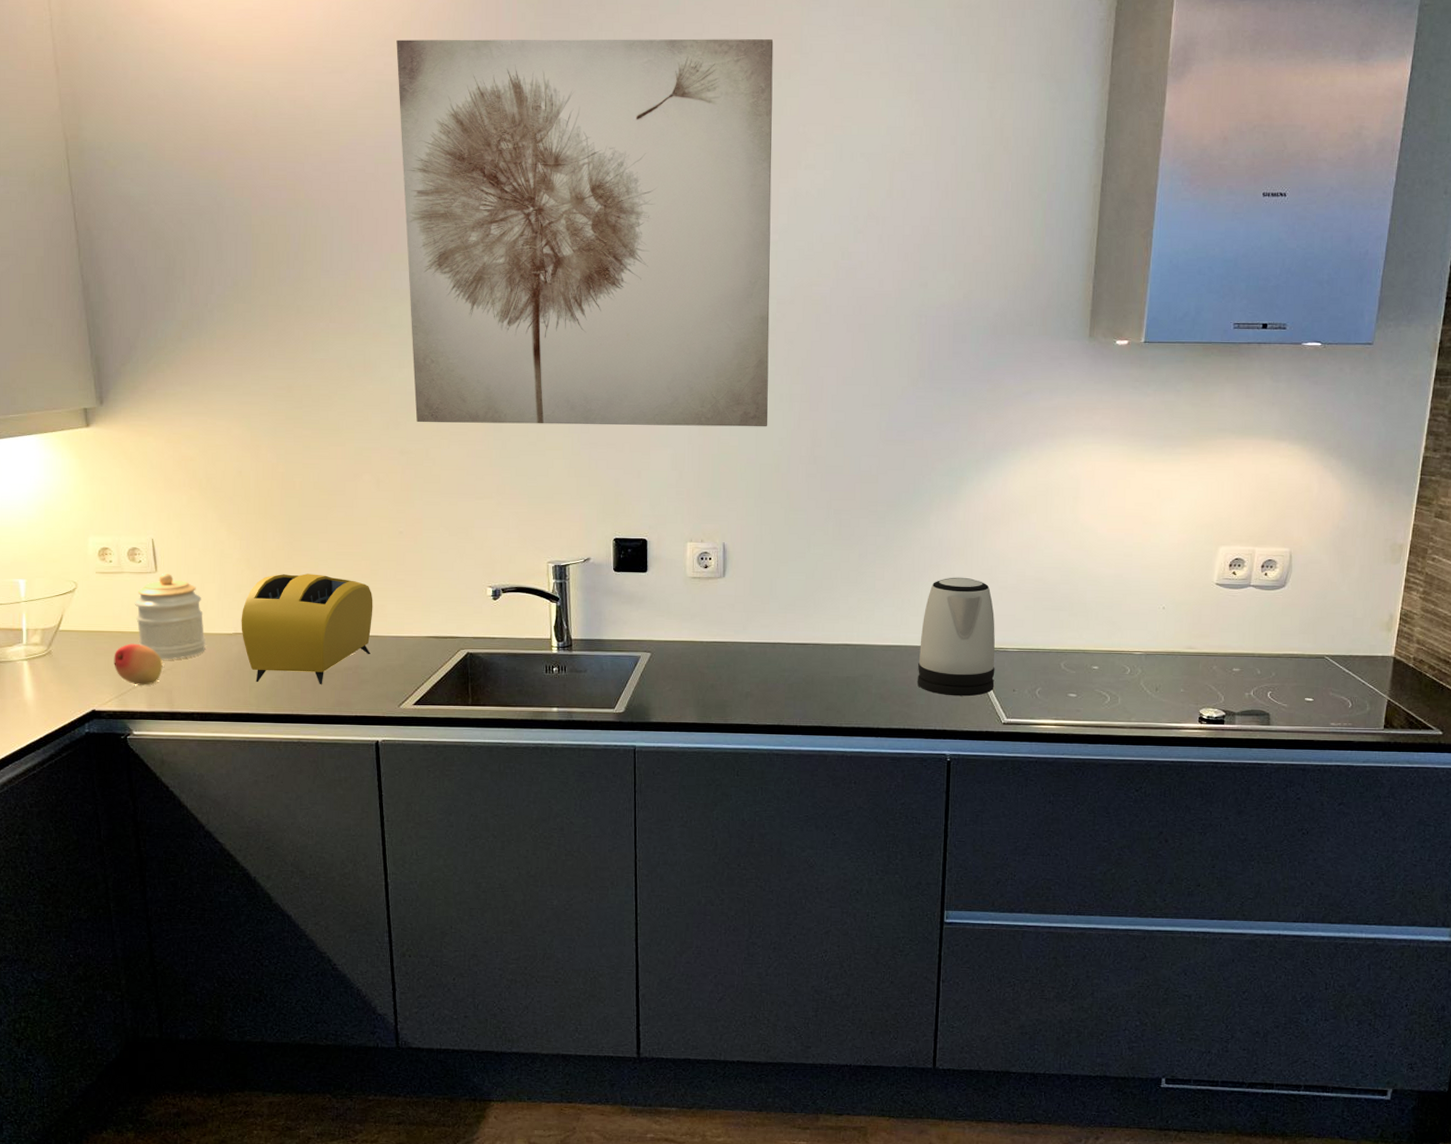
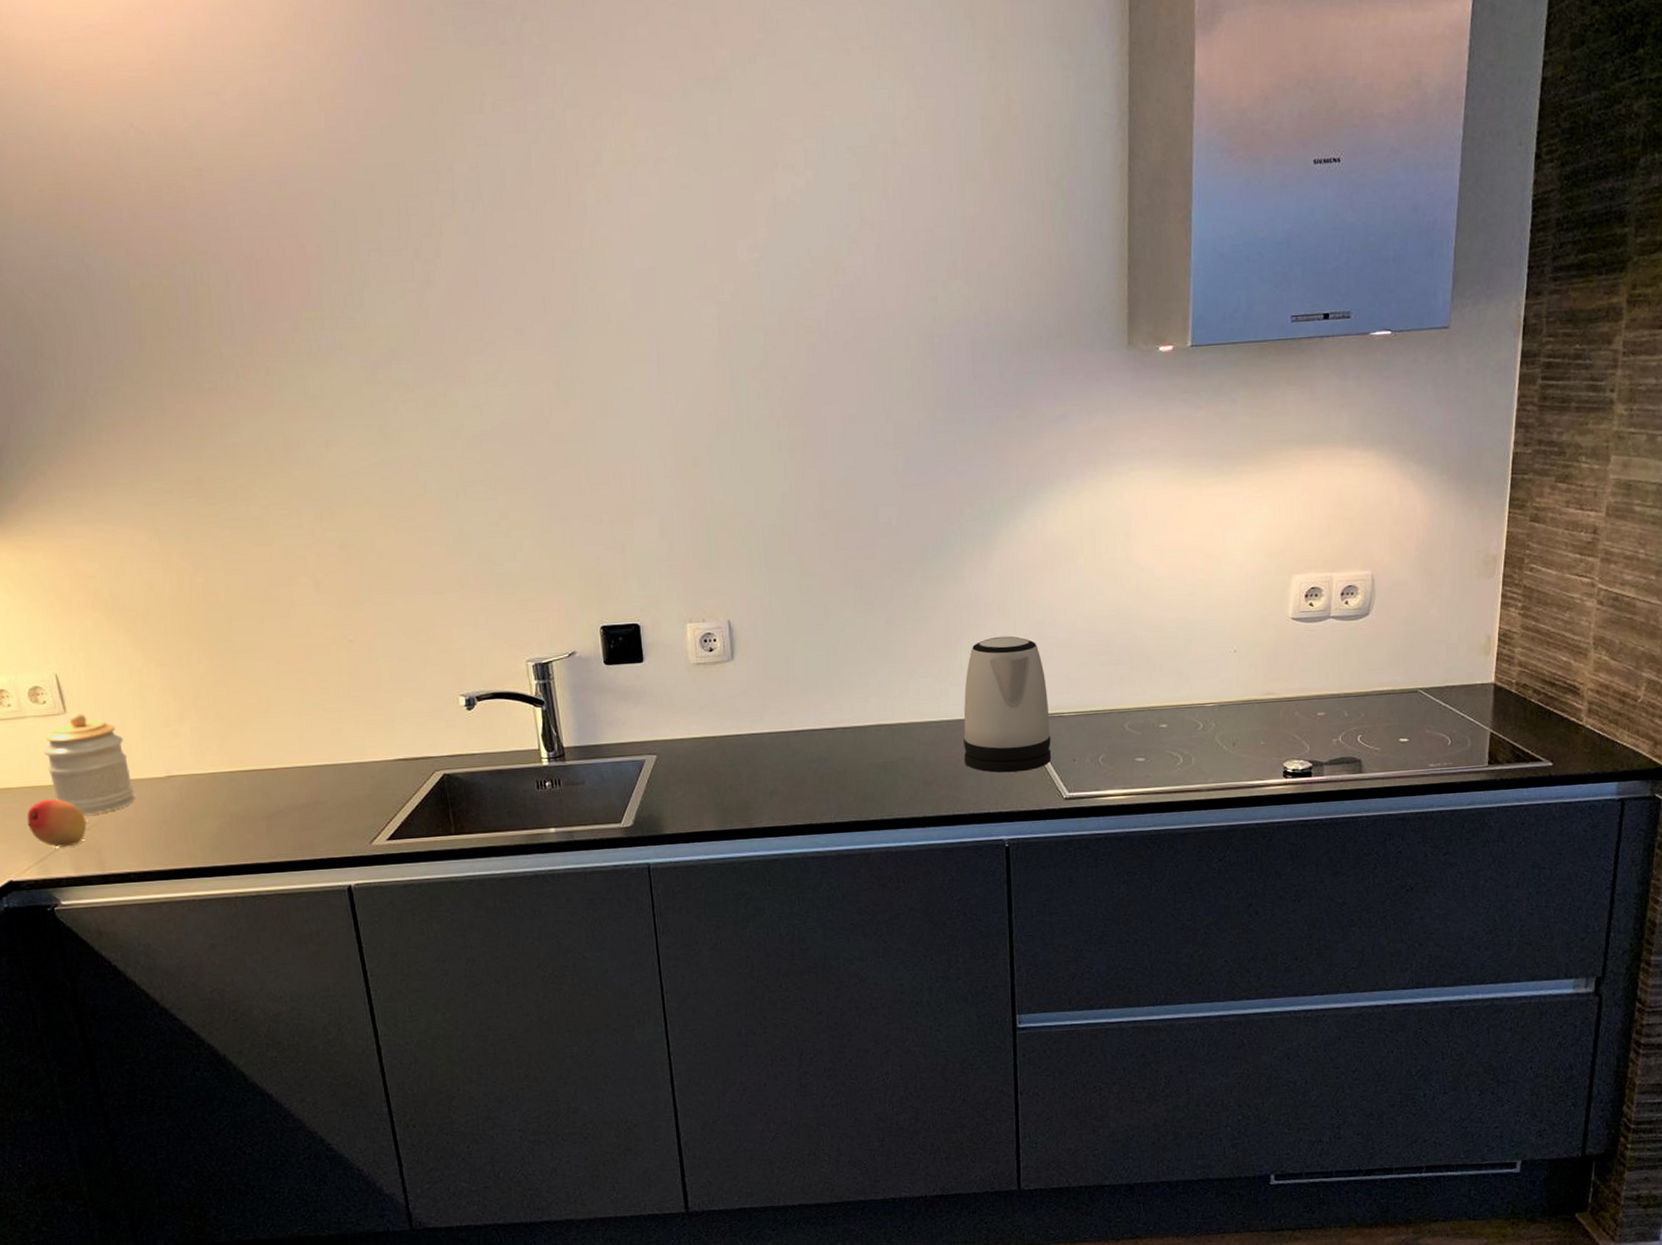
toaster: present [241,574,373,684] -> none [172,698,331,832]
wall art: present [396,38,774,427] -> none [280,16,767,510]

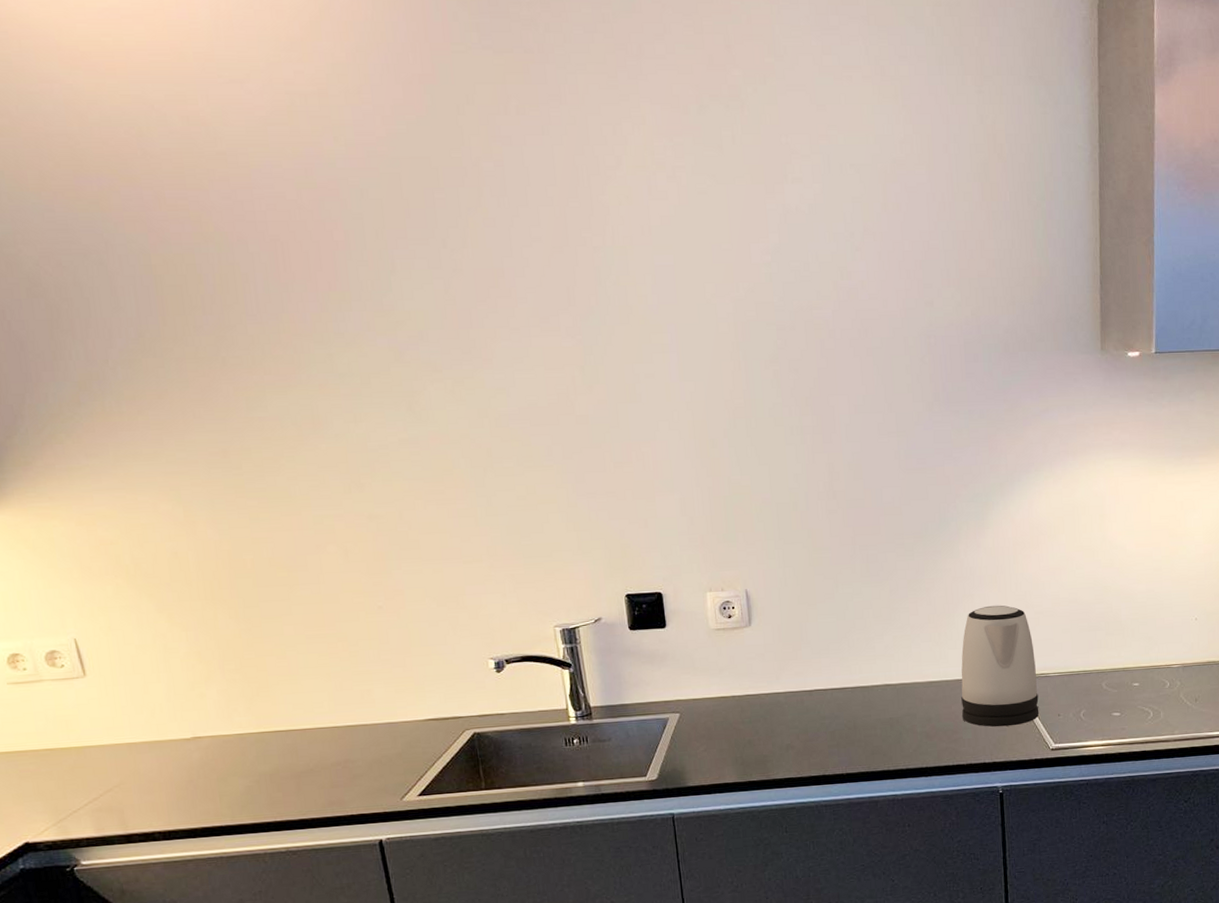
fruit: present [27,798,87,848] -> none [44,760,109,809]
jar: present [43,712,135,815] -> none [61,676,159,777]

